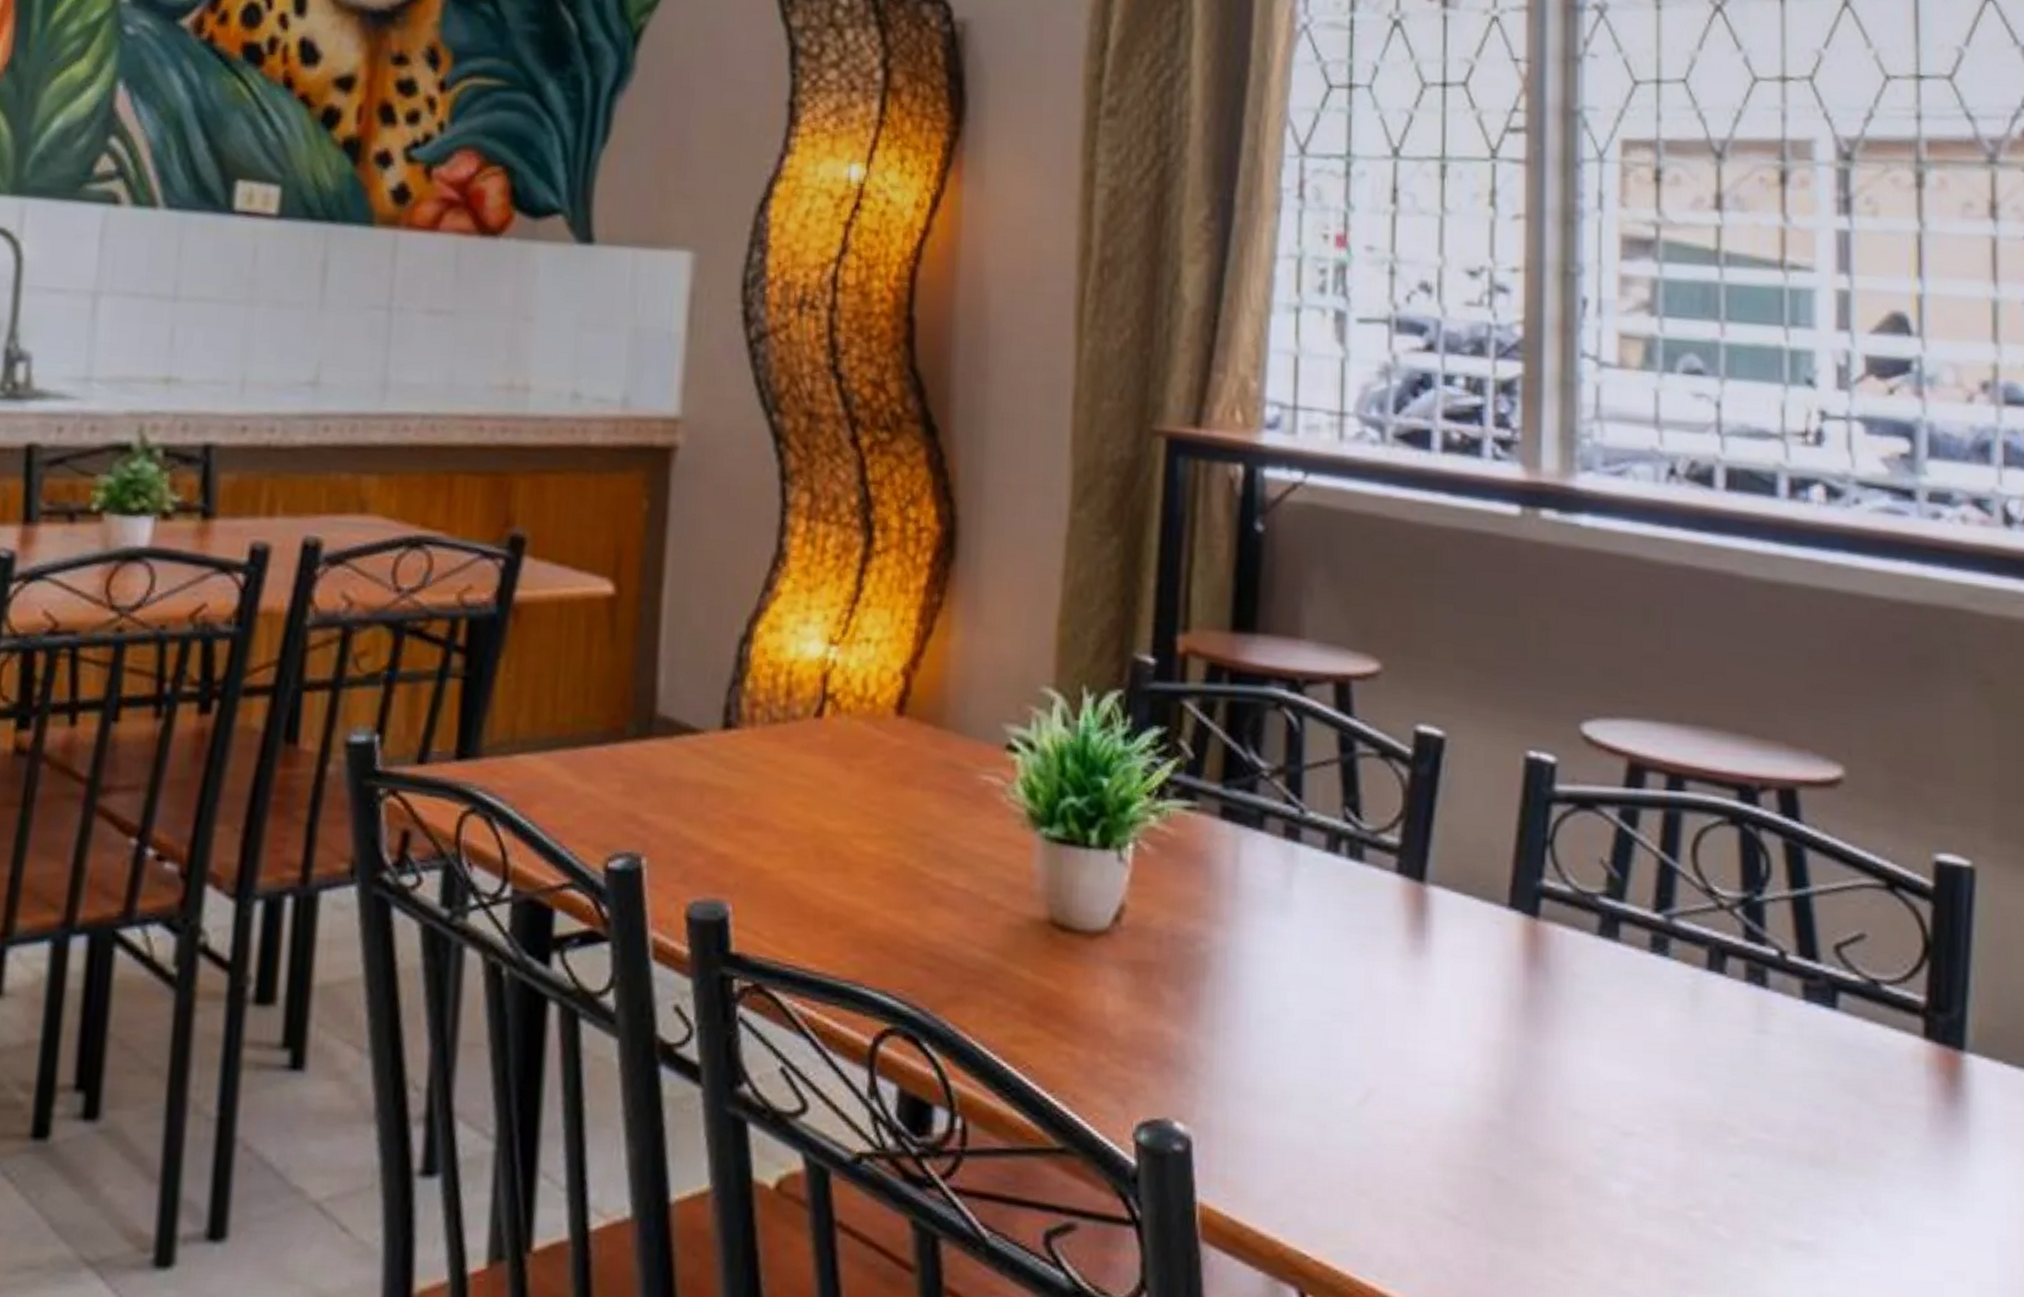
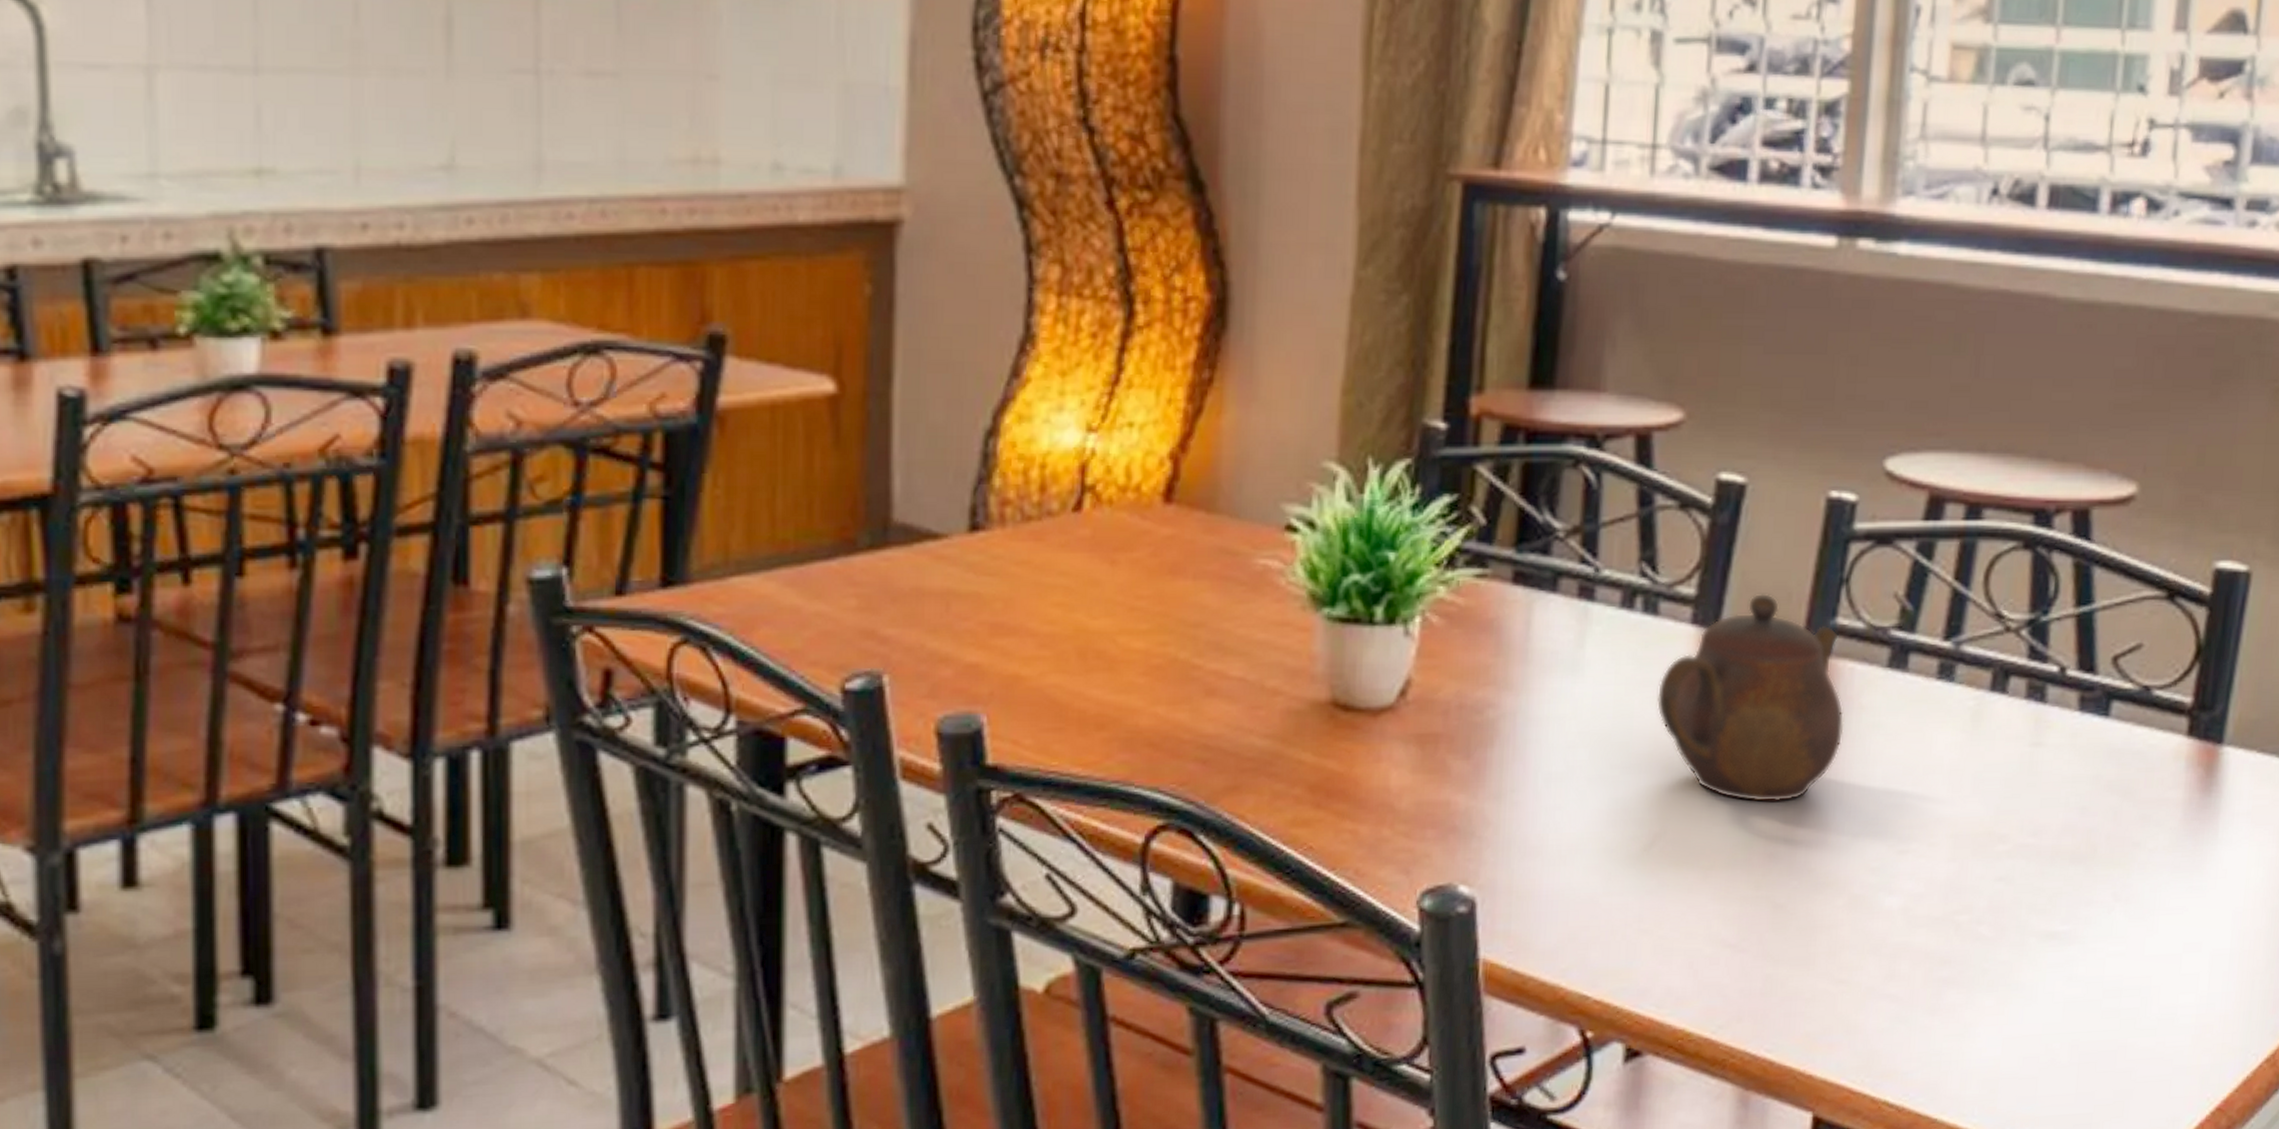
teapot: none [1365,847,1557,1068] -> present [1656,593,1845,803]

